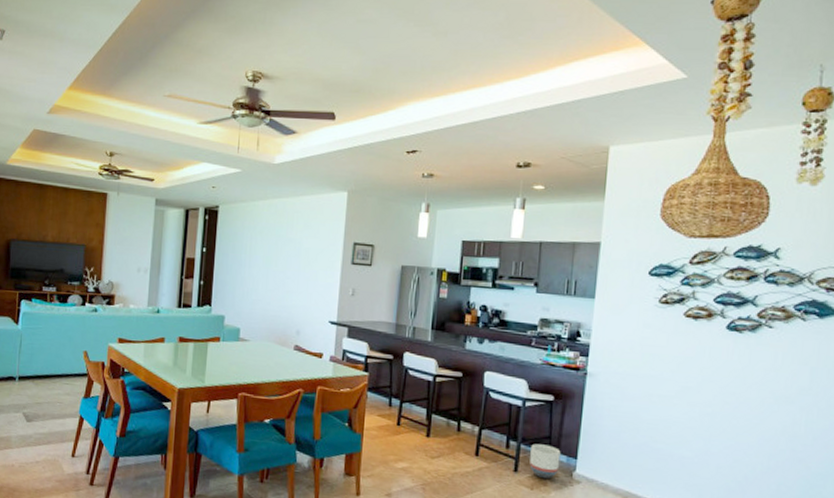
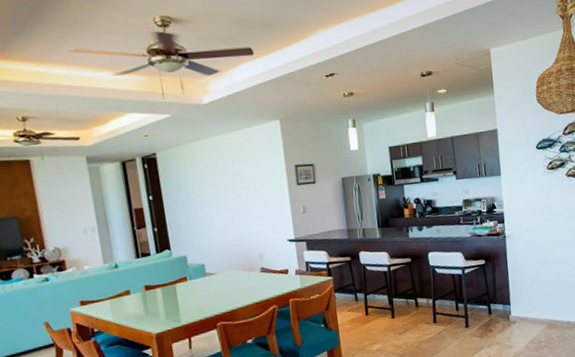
planter: present [529,443,561,479] -> none [475,299,499,327]

